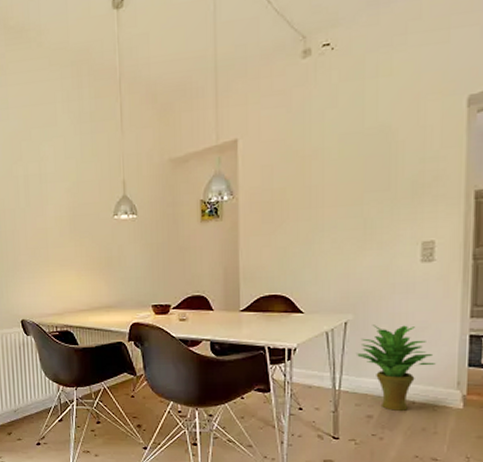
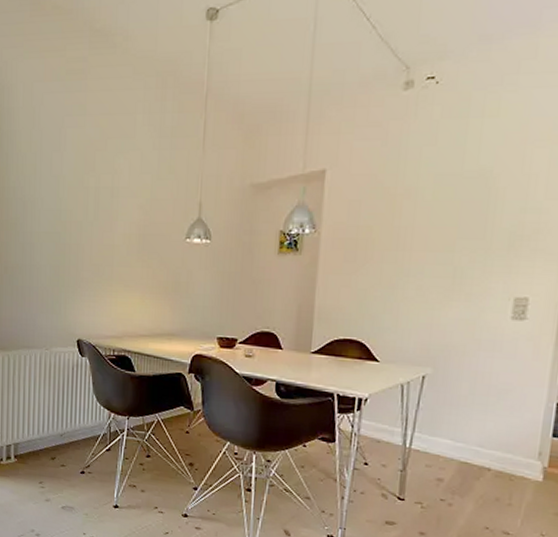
potted plant: present [357,325,436,411] -> none [432,381,517,477]

